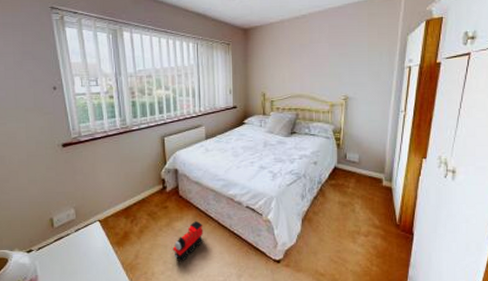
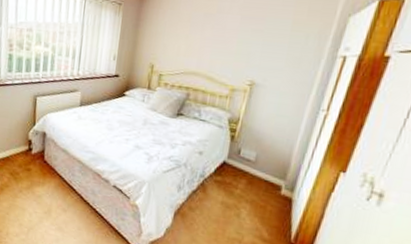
toy train: present [172,220,204,261] -> none [30,189,65,228]

